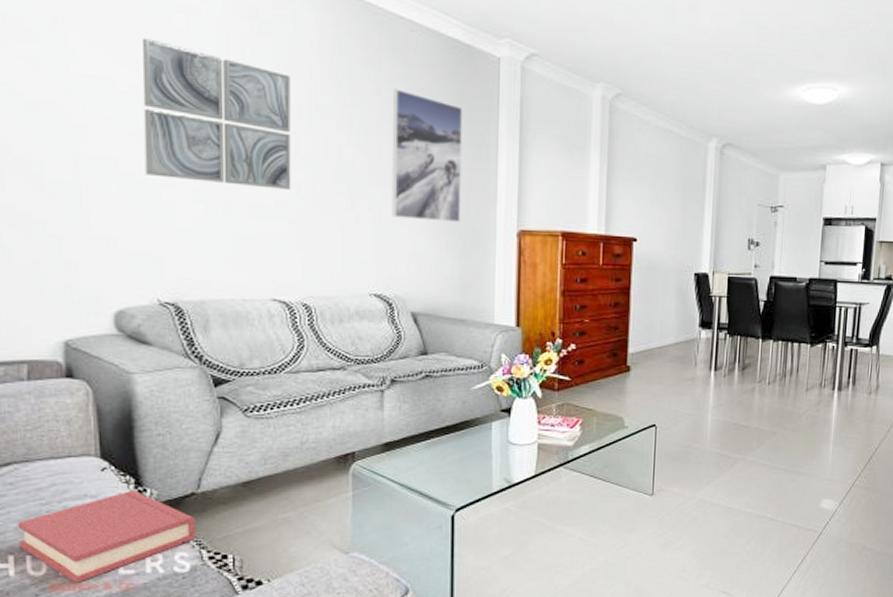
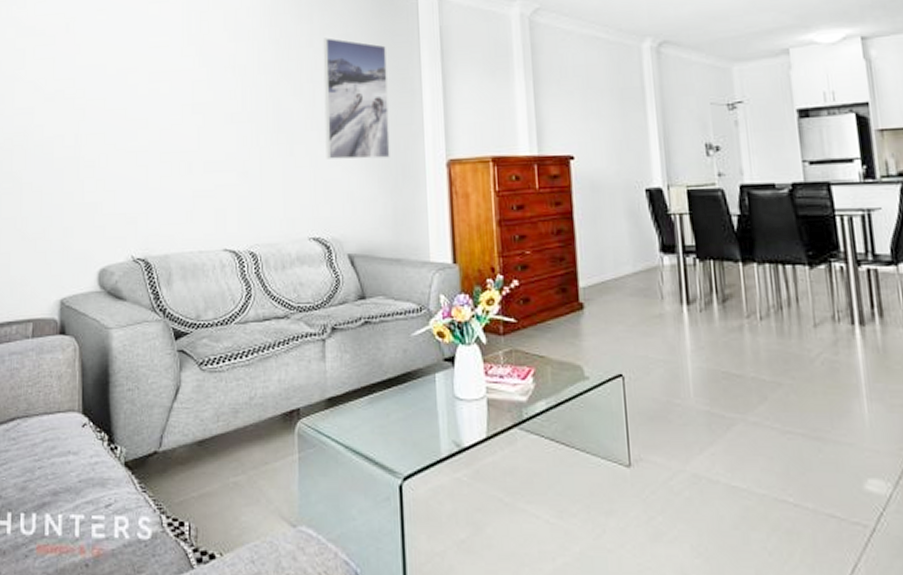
hardback book: present [17,489,196,583] -> none [15,446,157,545]
wall art: present [142,38,291,190] -> none [126,28,239,145]

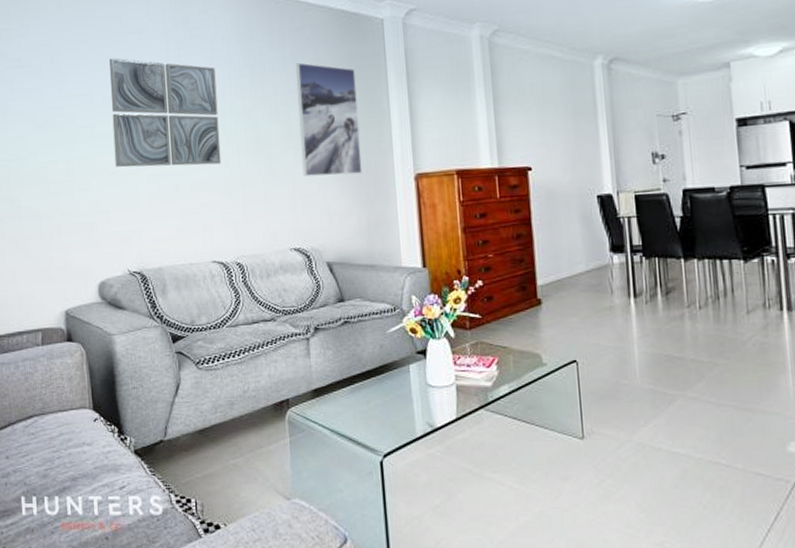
wall art: none [126,28,239,145] -> present [109,58,222,168]

